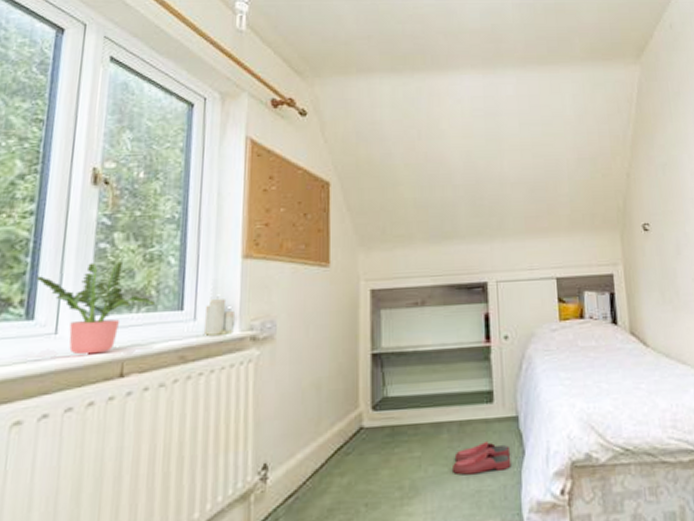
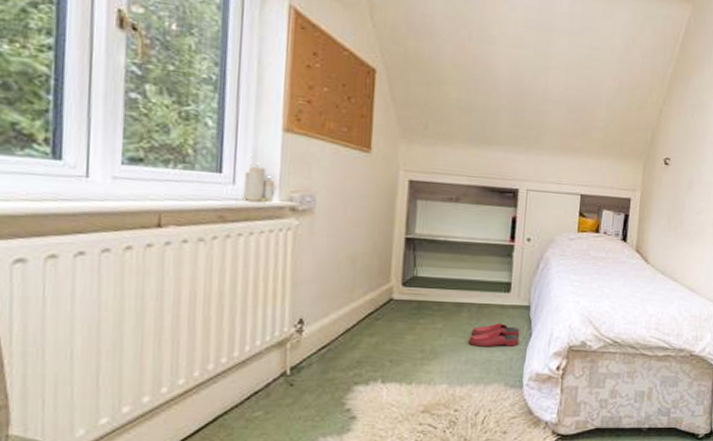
potted plant: present [37,261,155,355] -> none [62,111,192,203]

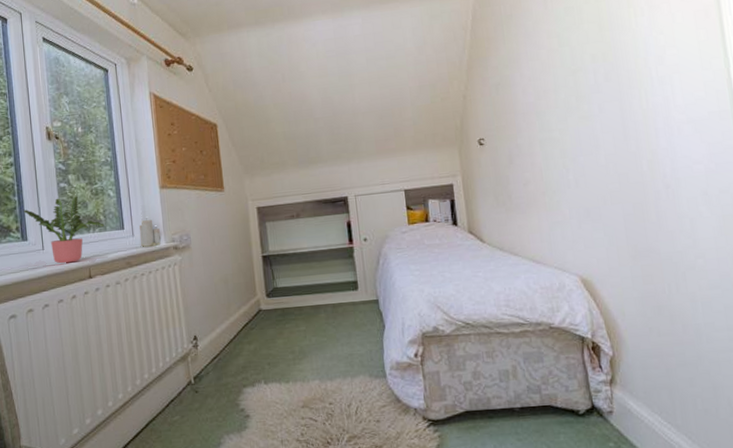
potted plant: none [62,111,192,203] -> present [24,196,104,264]
slippers: present [469,322,520,347] -> none [330,318,375,343]

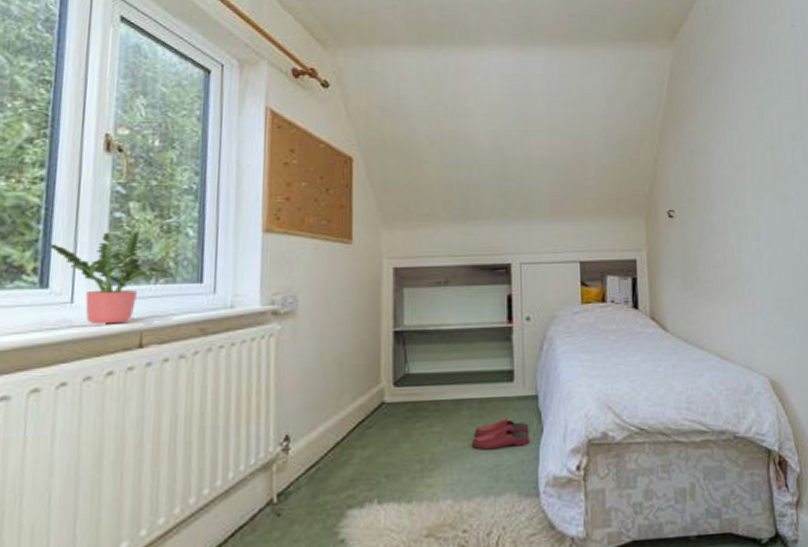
candle: present [139,218,161,247] -> none [223,270,255,309]
slippers: none [330,318,375,343] -> present [472,417,530,450]

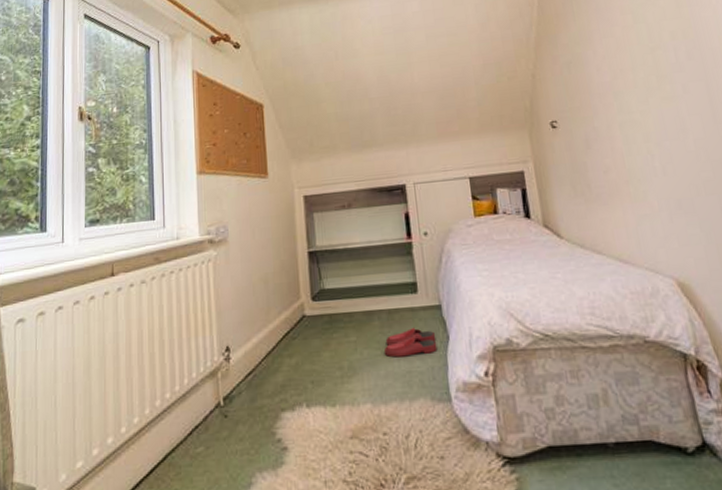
potted plant: present [50,231,173,325] -> none [46,182,133,259]

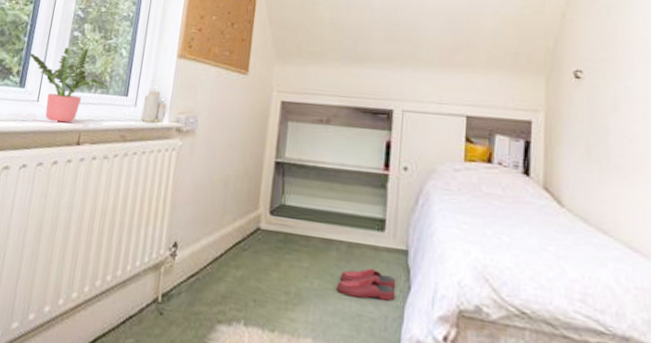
potted plant: none [46,182,133,259] -> present [29,47,108,123]
candle: none [171,207,195,240] -> present [140,88,166,123]

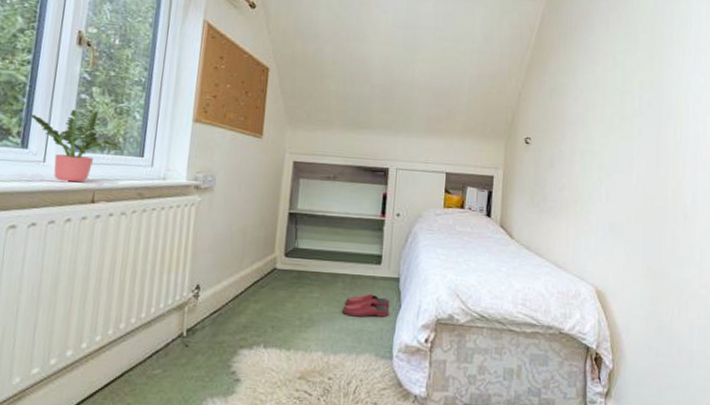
candle: present [140,88,166,123] -> none [158,150,184,182]

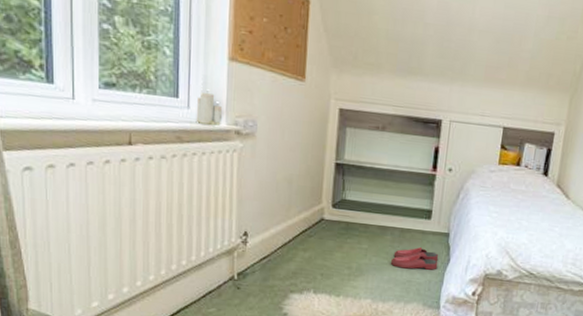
potted plant: present [31,109,122,183] -> none [52,41,154,123]
candle: none [158,150,184,182] -> present [196,91,222,126]

